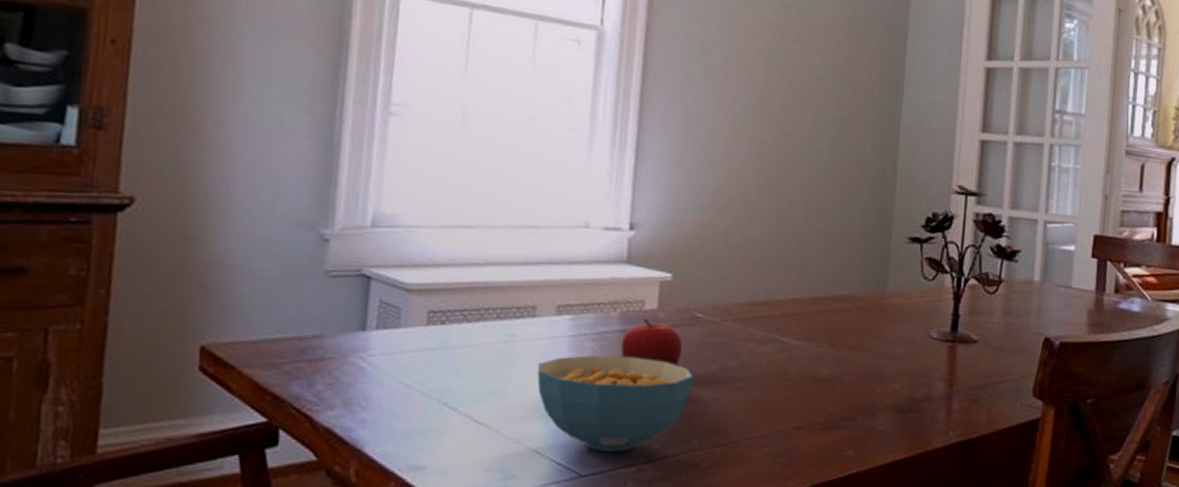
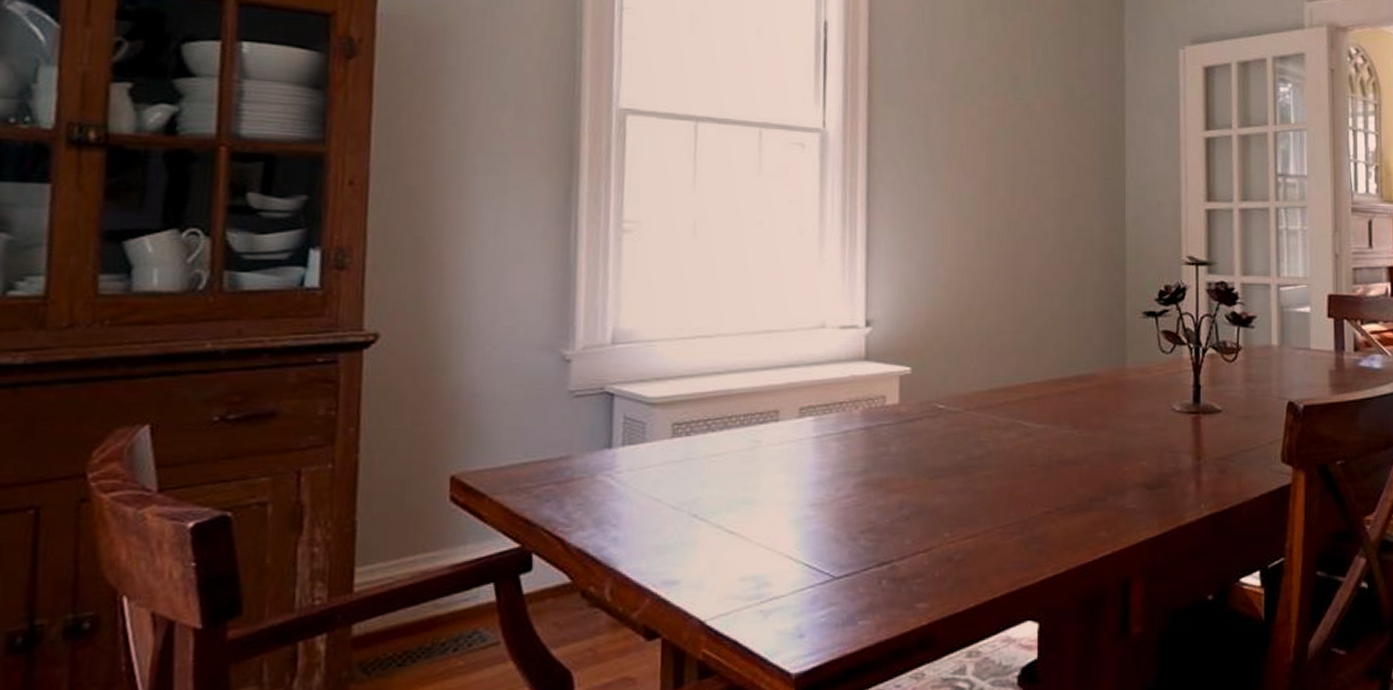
cereal bowl: present [537,355,693,452] -> none [784,453,940,551]
fruit: present [621,318,683,366] -> none [865,413,927,459]

